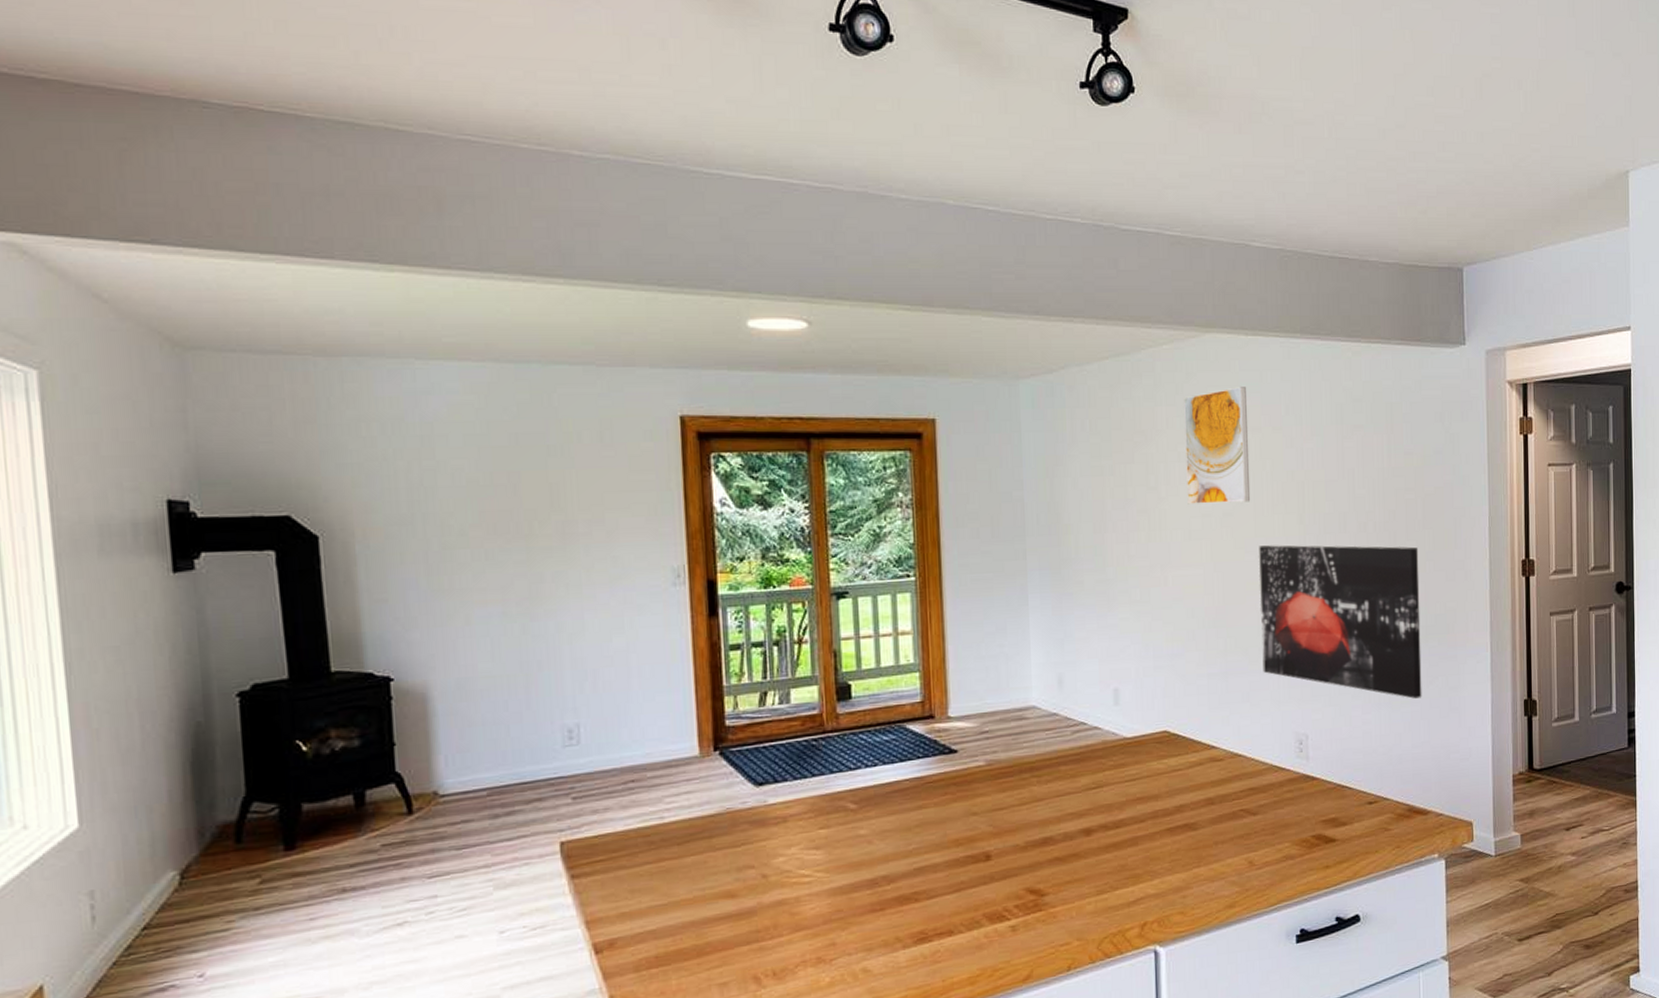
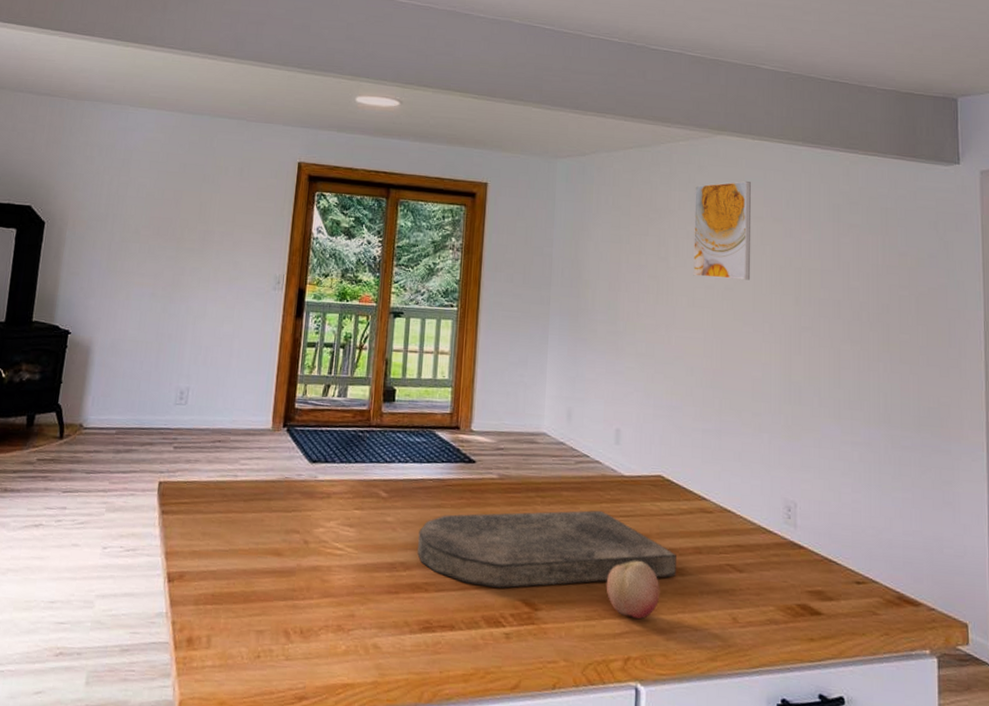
cutting board: none [900,779,1189,884] -> present [417,510,676,588]
fruit: none [1115,823,1174,883] -> present [606,560,660,619]
wall art: present [1259,545,1422,699] -> none [755,320,914,486]

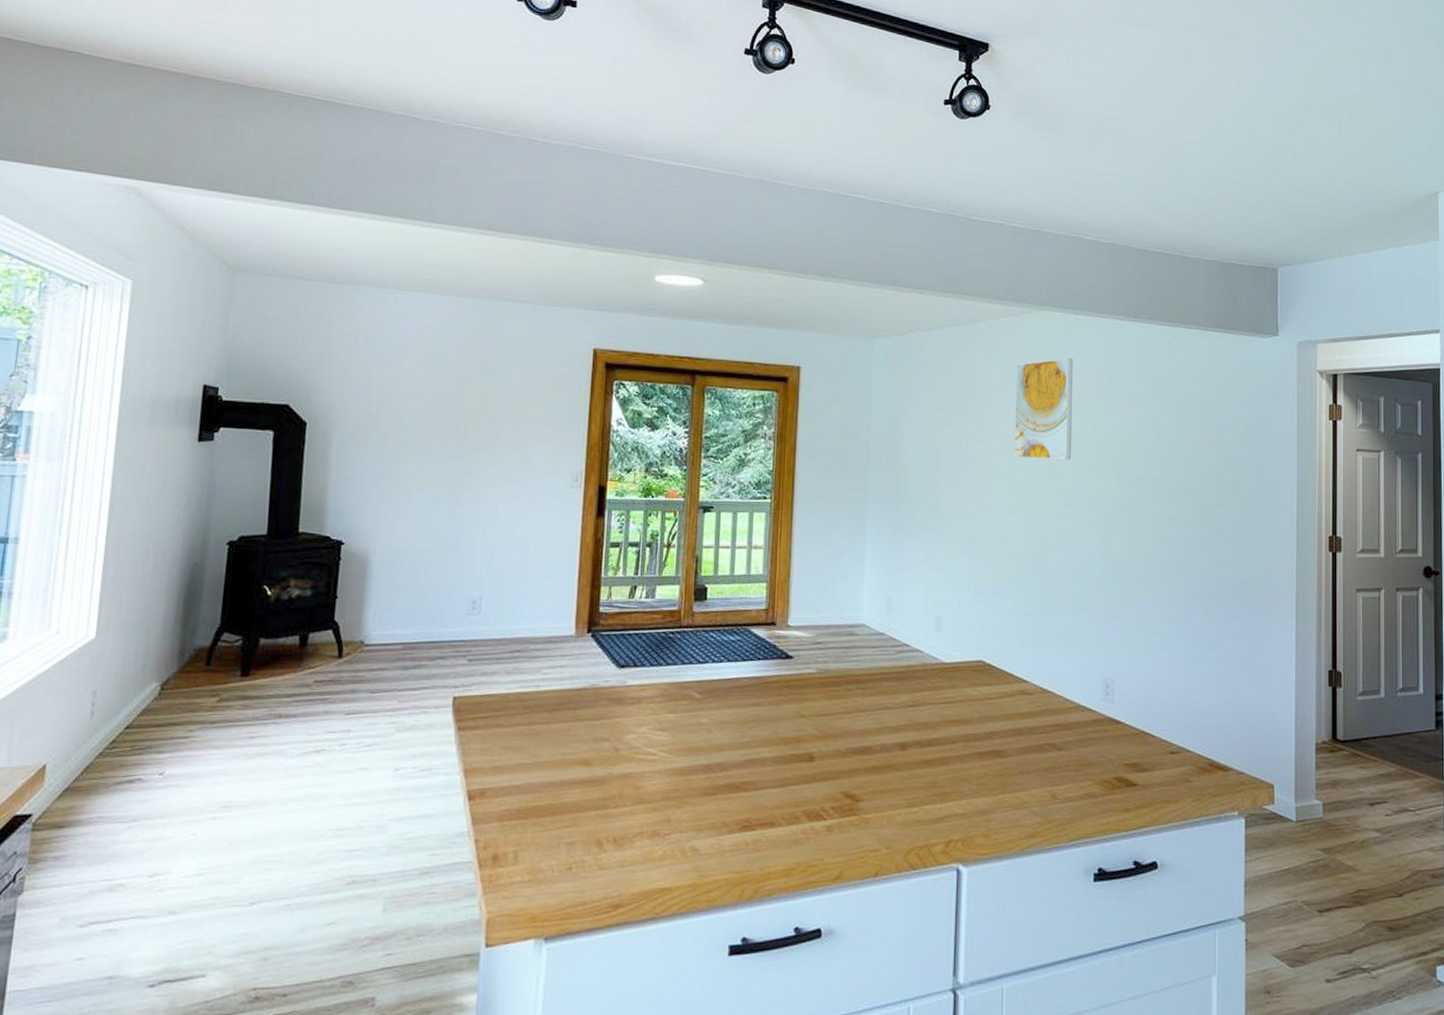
cutting board: present [417,510,676,588] -> none [734,698,997,782]
fruit: present [606,560,660,619] -> none [927,745,981,803]

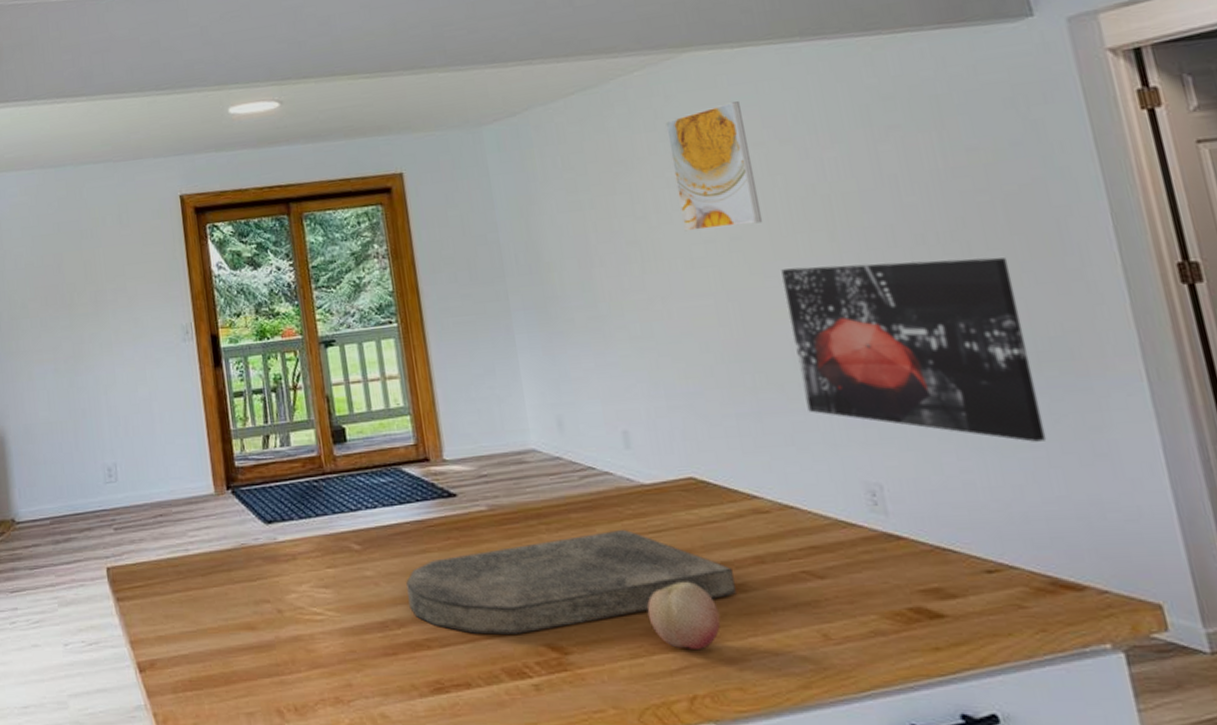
cutting board: none [734,698,997,782] -> present [406,529,737,635]
fruit: none [927,745,981,803] -> present [647,581,721,651]
wall art: none [1075,500,1228,657] -> present [781,257,1047,442]

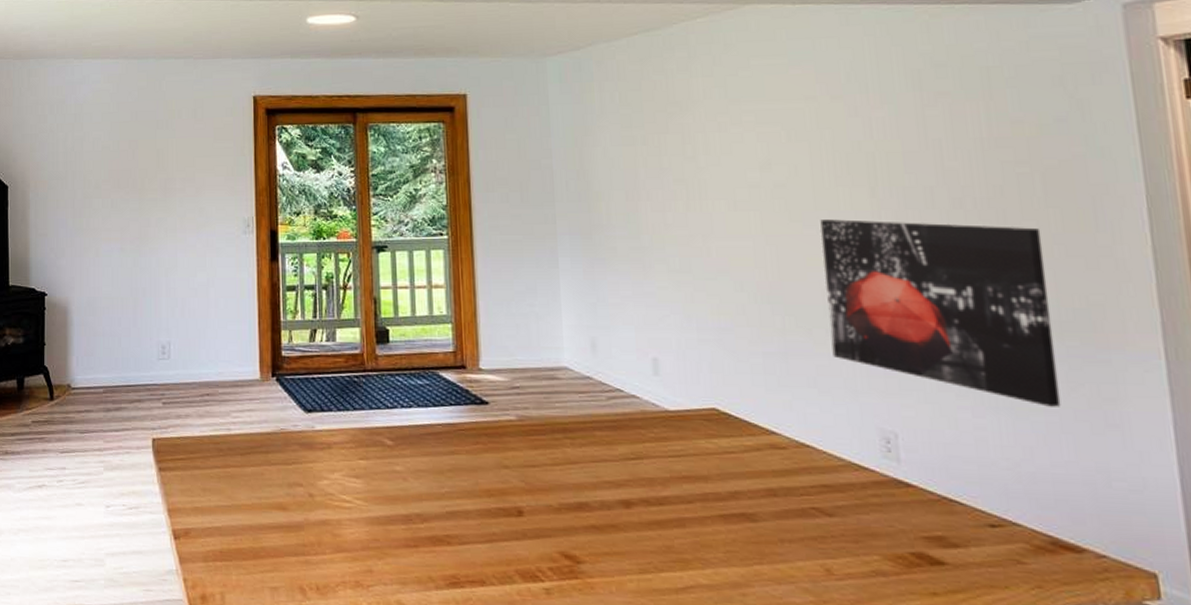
cutting board: present [406,529,737,635] -> none [433,450,747,540]
fruit: present [647,581,721,651] -> none [659,505,729,572]
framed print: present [665,101,763,231] -> none [722,56,808,175]

